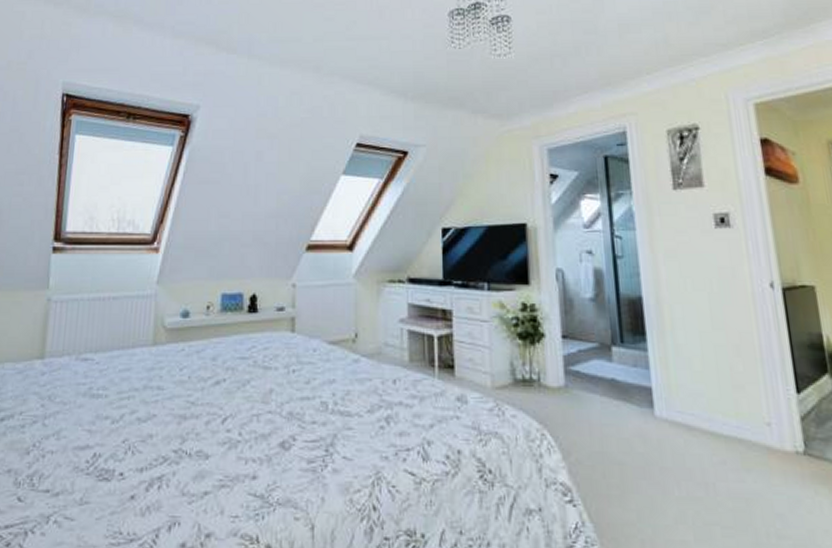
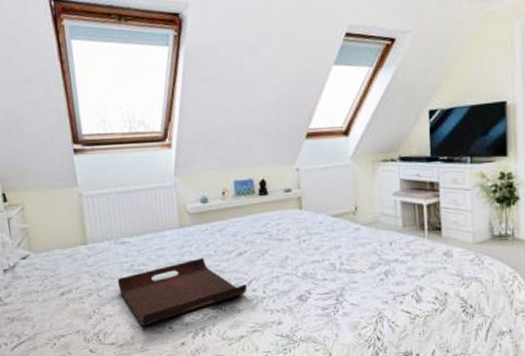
serving tray: none [69,384,221,469] -> present [117,257,247,326]

